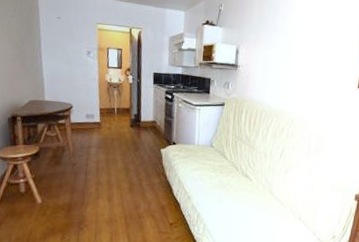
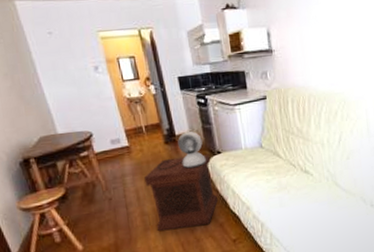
side table: none [106,140,166,204] -> present [144,154,219,231]
table lamp: none [120,119,163,153] -> present [157,130,206,170]

